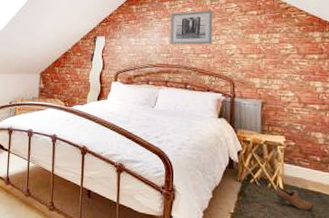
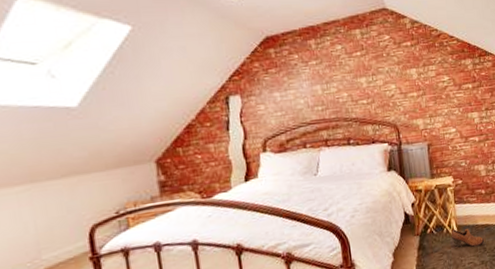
wall art: present [170,10,213,45] -> none [319,46,370,94]

